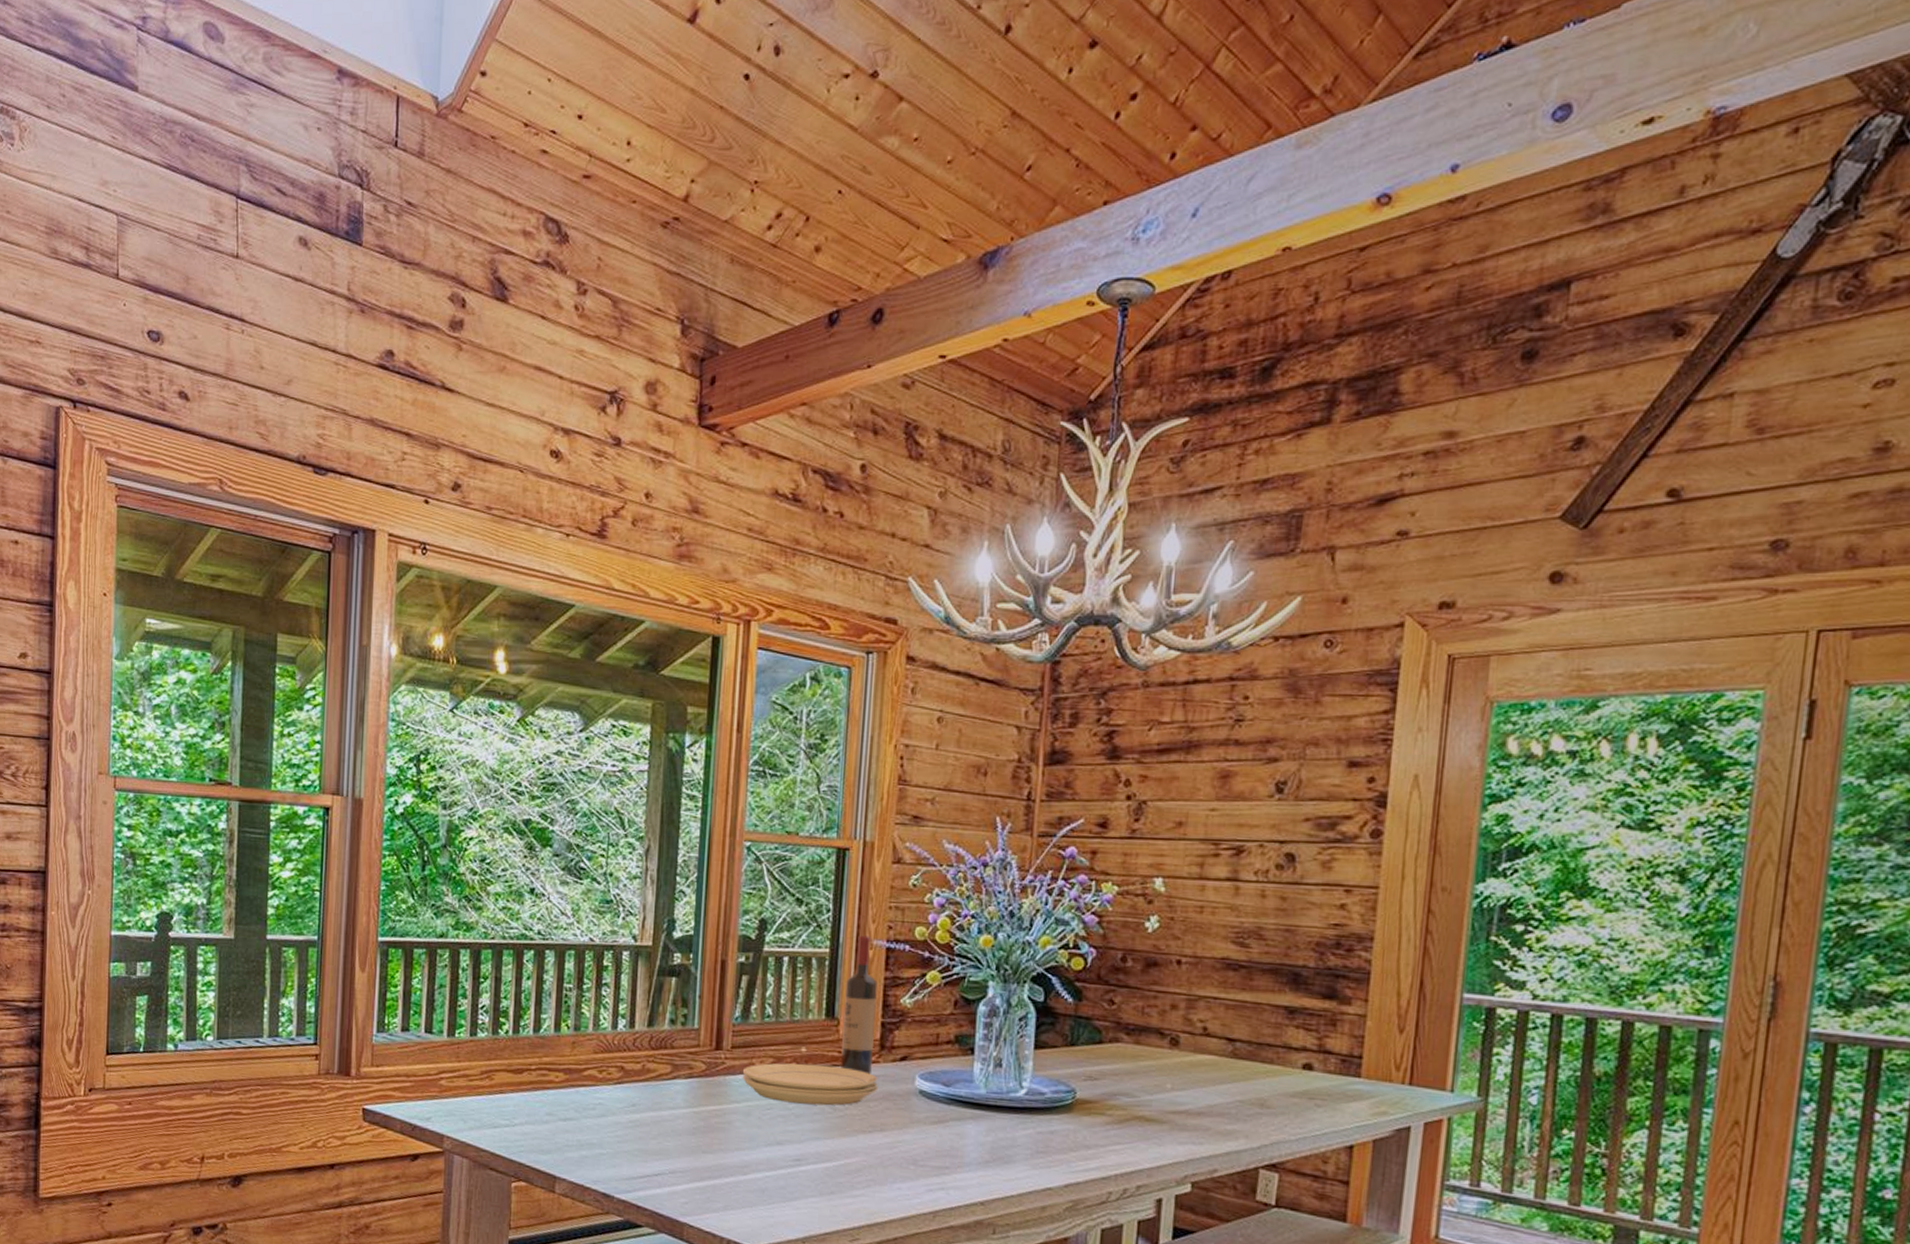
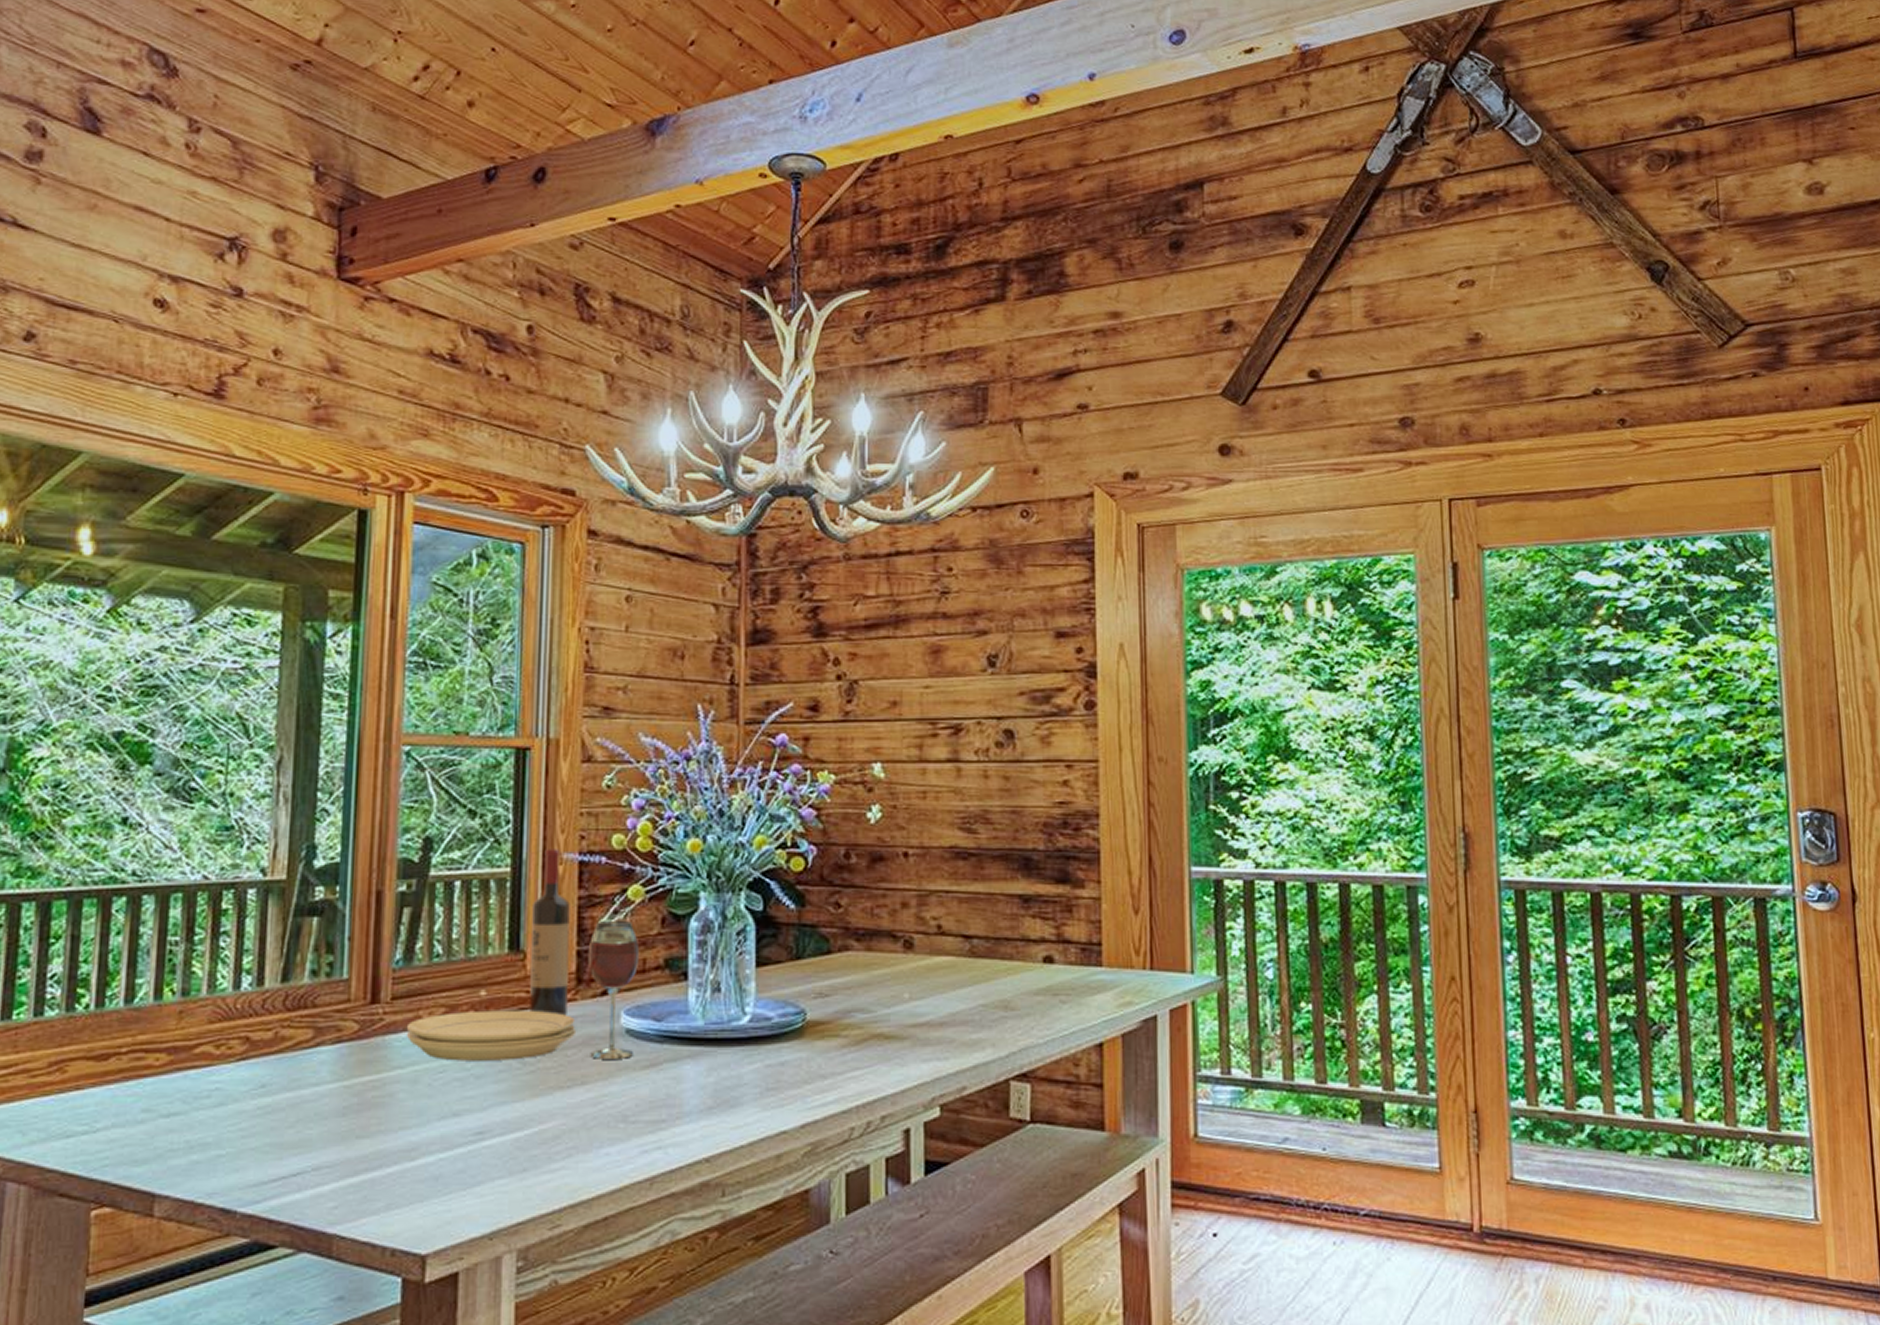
wineglass: none [888,999,935,1114] -> present [587,920,640,1059]

